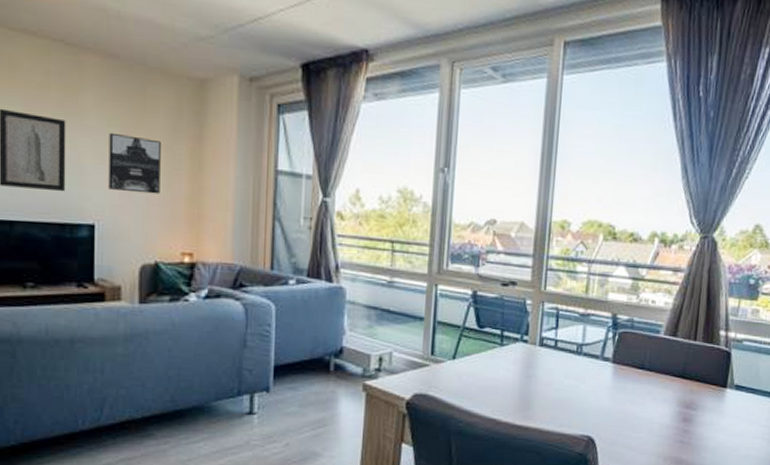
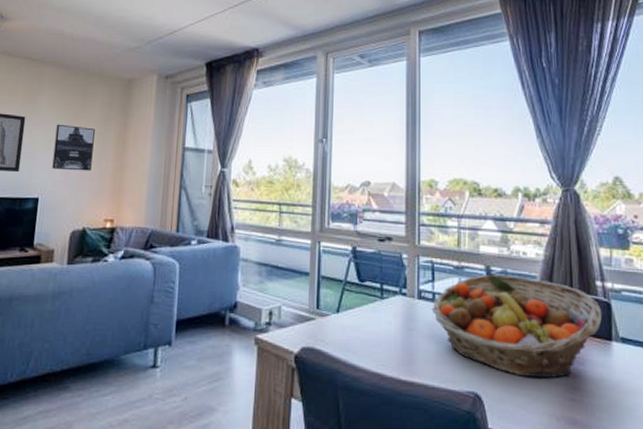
fruit basket: none [553,322,722,423] -> present [432,274,603,379]

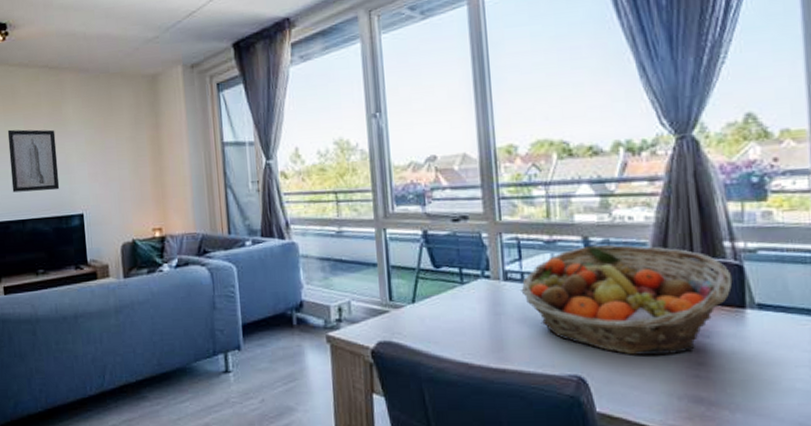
wall art: present [52,124,95,171] -> none [87,133,130,182]

